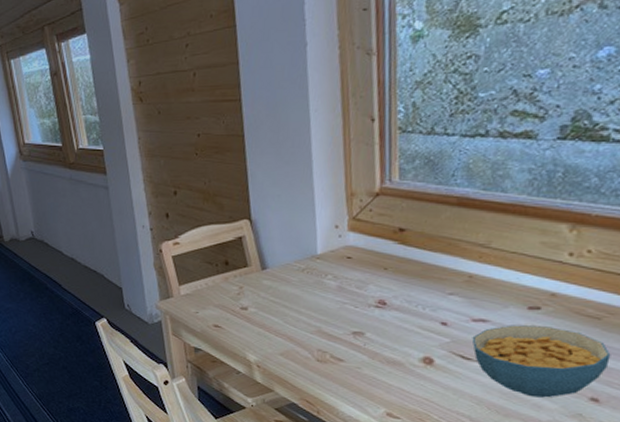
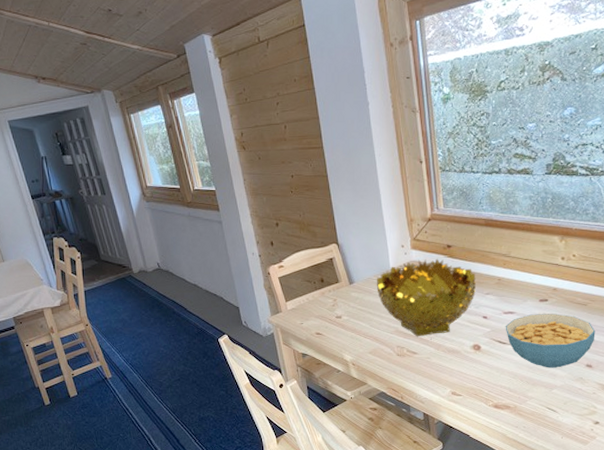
decorative bowl: none [296,244,437,341] -> present [376,258,477,337]

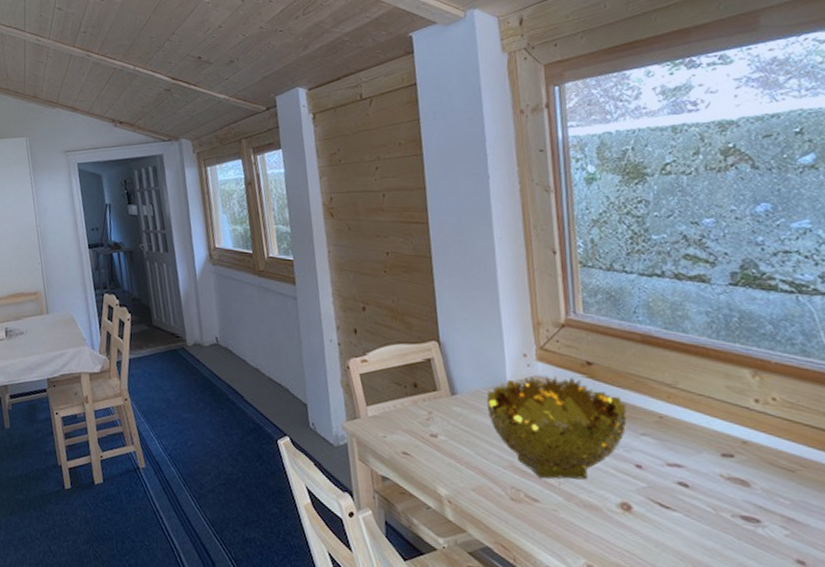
cereal bowl: present [505,313,596,368] -> none [668,472,810,557]

